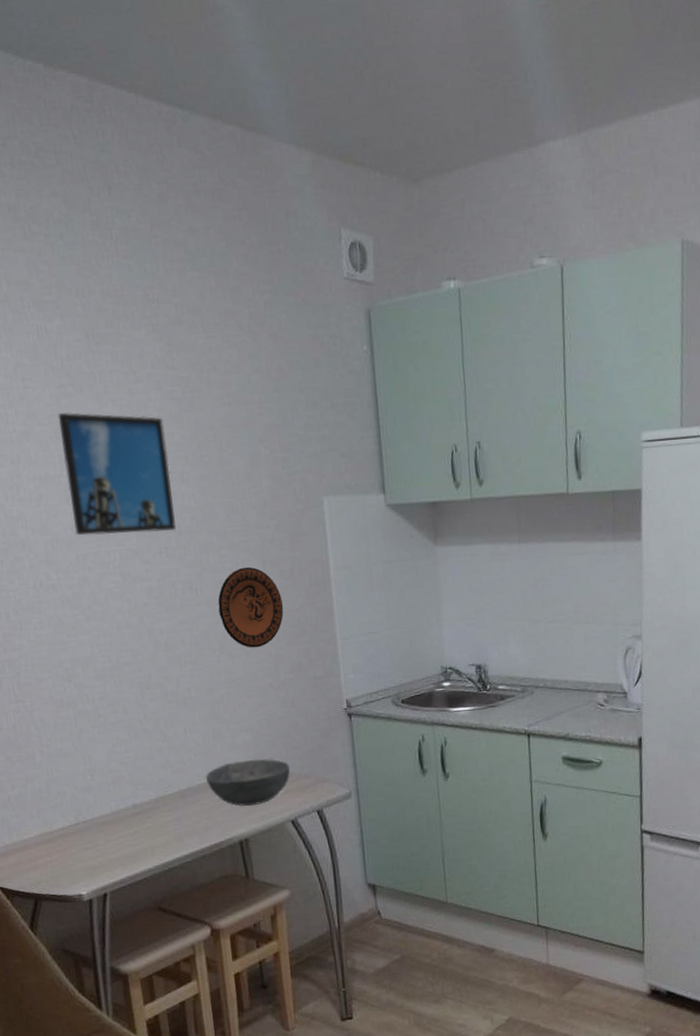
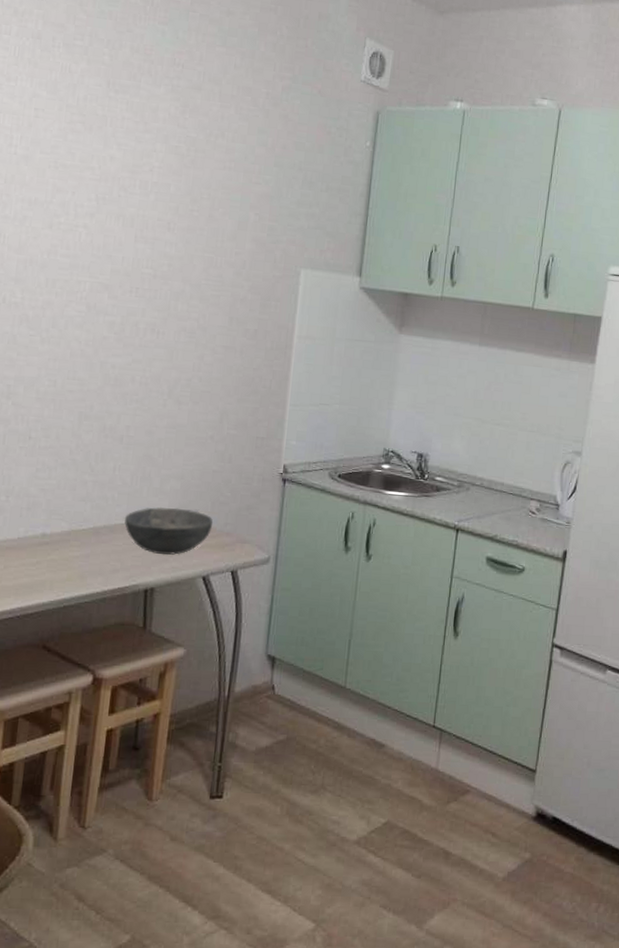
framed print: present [57,412,176,536] -> none [50,145,163,273]
decorative plate: present [217,566,284,648] -> none [175,319,241,399]

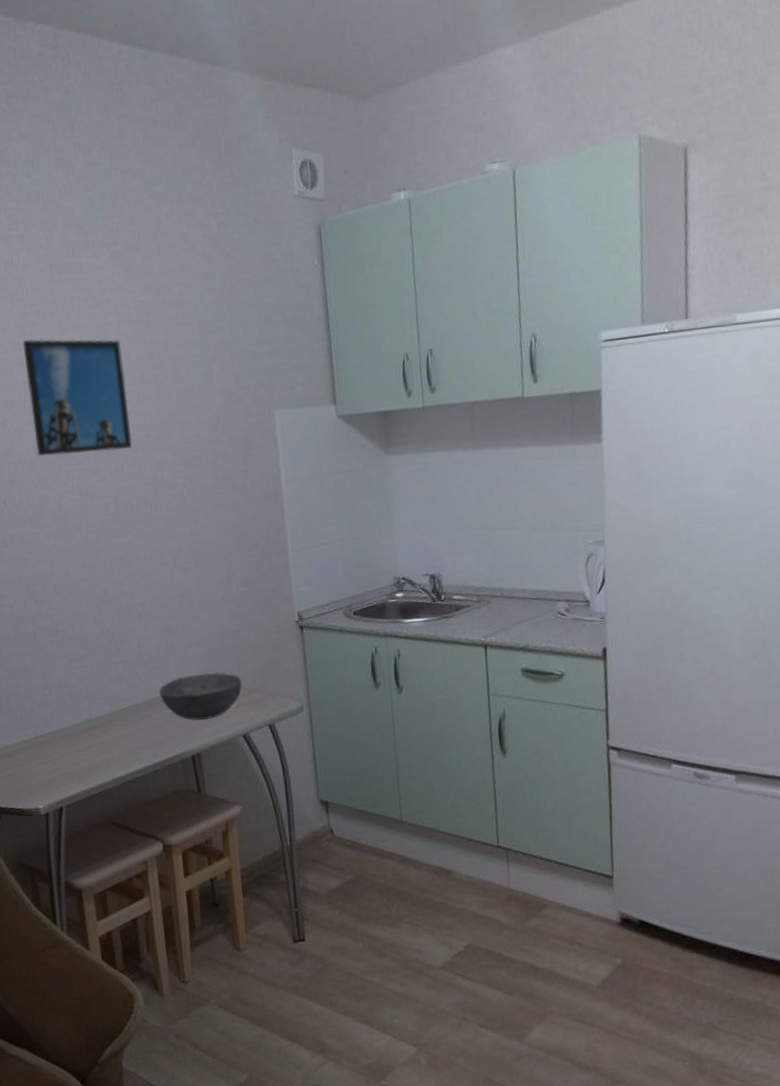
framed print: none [50,145,163,273] -> present [22,339,132,457]

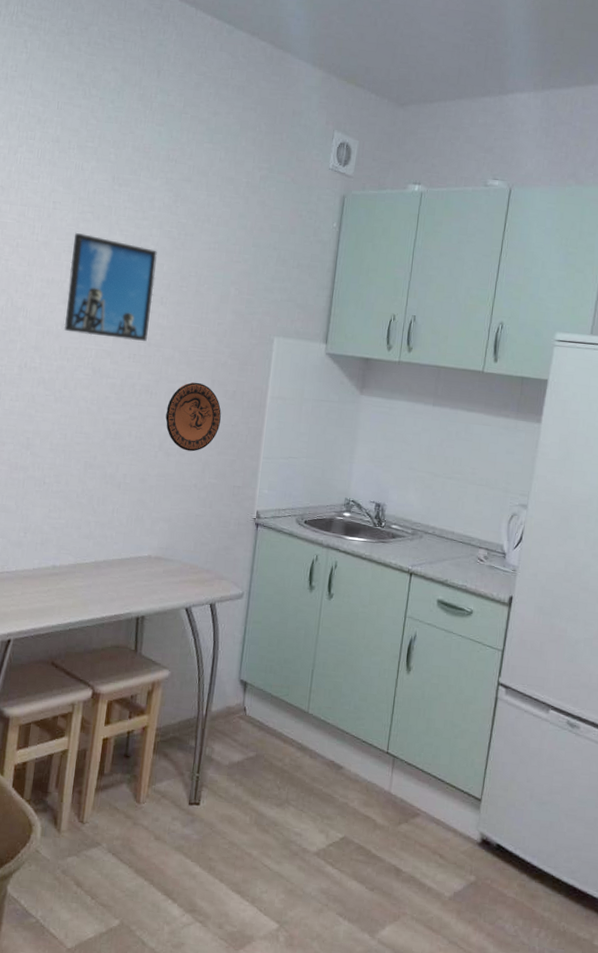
bowl: present [159,672,242,720] -> none [121,545,195,588]
decorative plate: none [171,481,236,562] -> present [165,382,222,452]

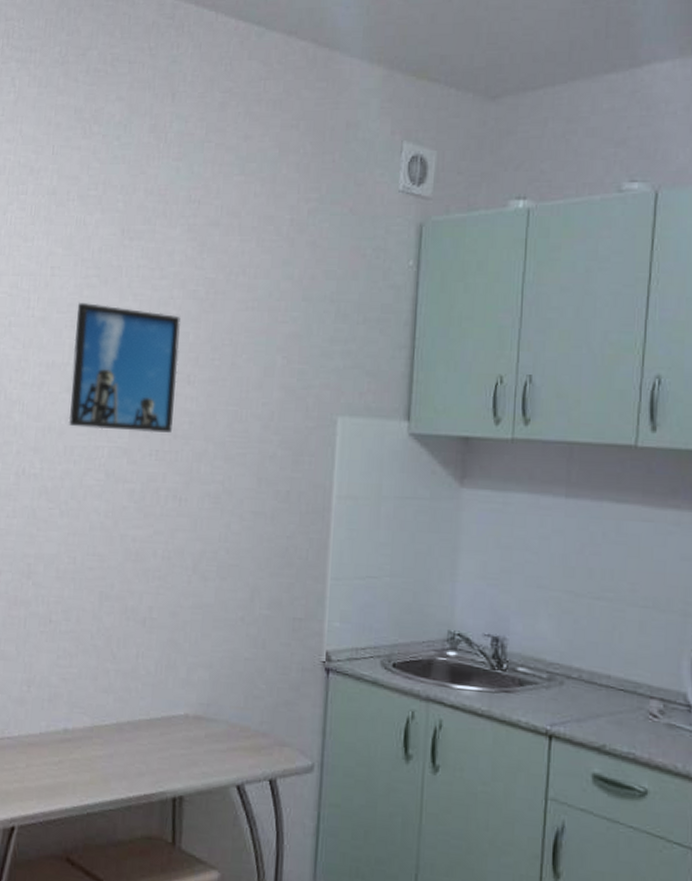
decorative plate: present [165,382,222,452] -> none [199,482,273,574]

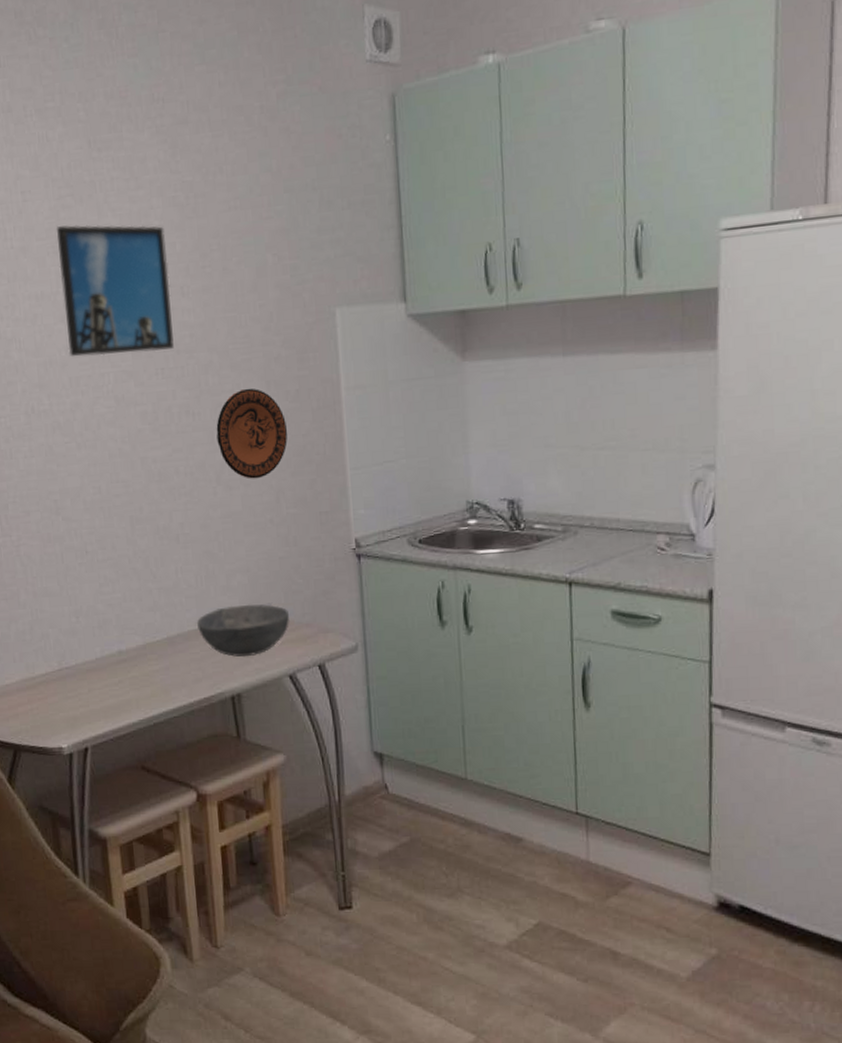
bowl: none [149,700,246,758] -> present [197,604,289,657]
decorative plate: none [199,482,273,574] -> present [216,388,288,479]

